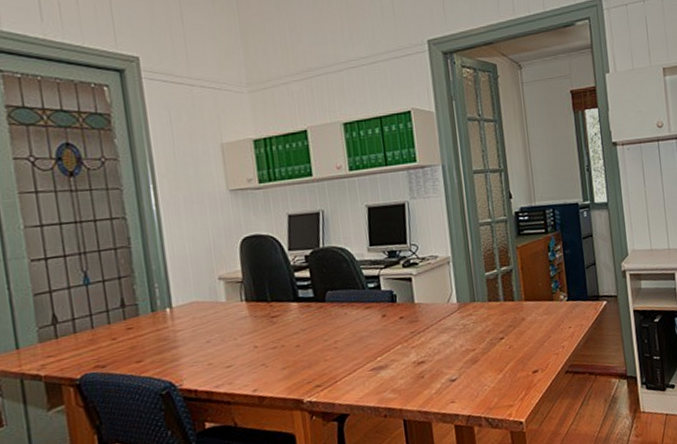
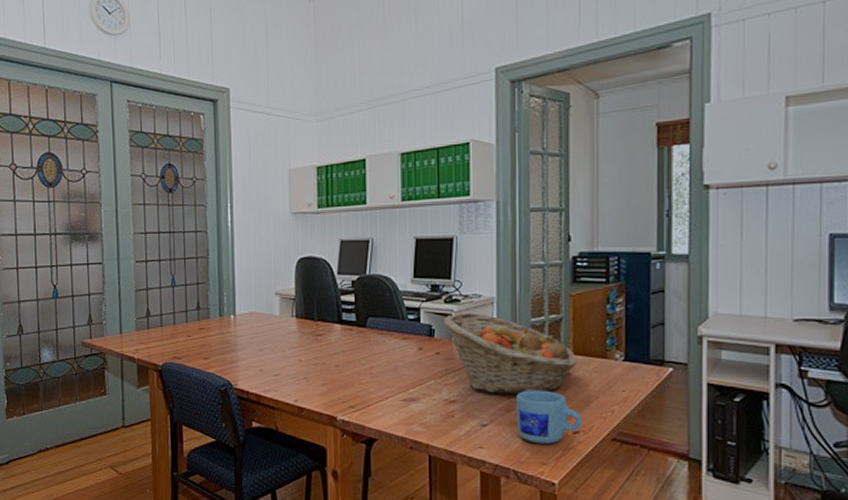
fruit basket: none [403,273,529,348] -> present [443,312,577,394]
mug: none [479,337,539,389] -> present [516,390,582,444]

